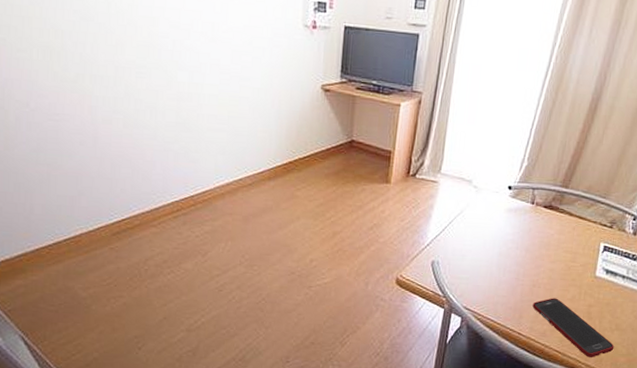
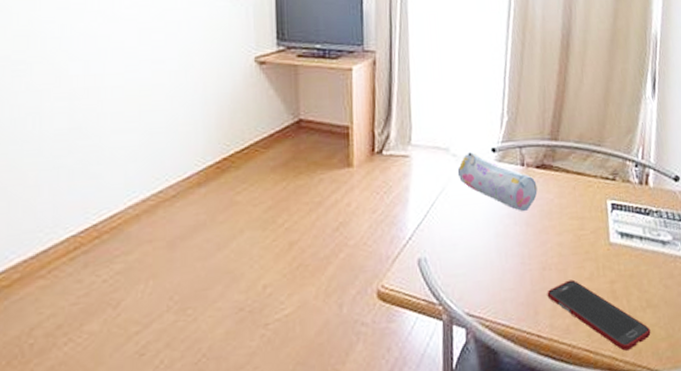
pencil case: none [475,186,542,240] -> present [457,152,538,212]

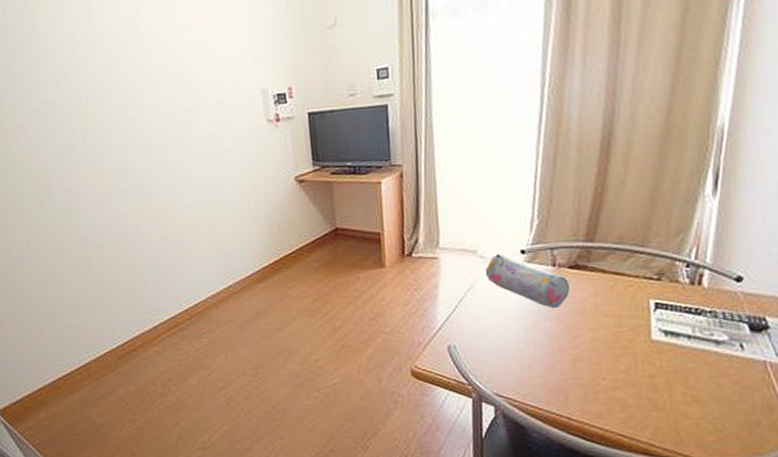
cell phone: present [547,279,651,351] -> none [578,372,696,439]

